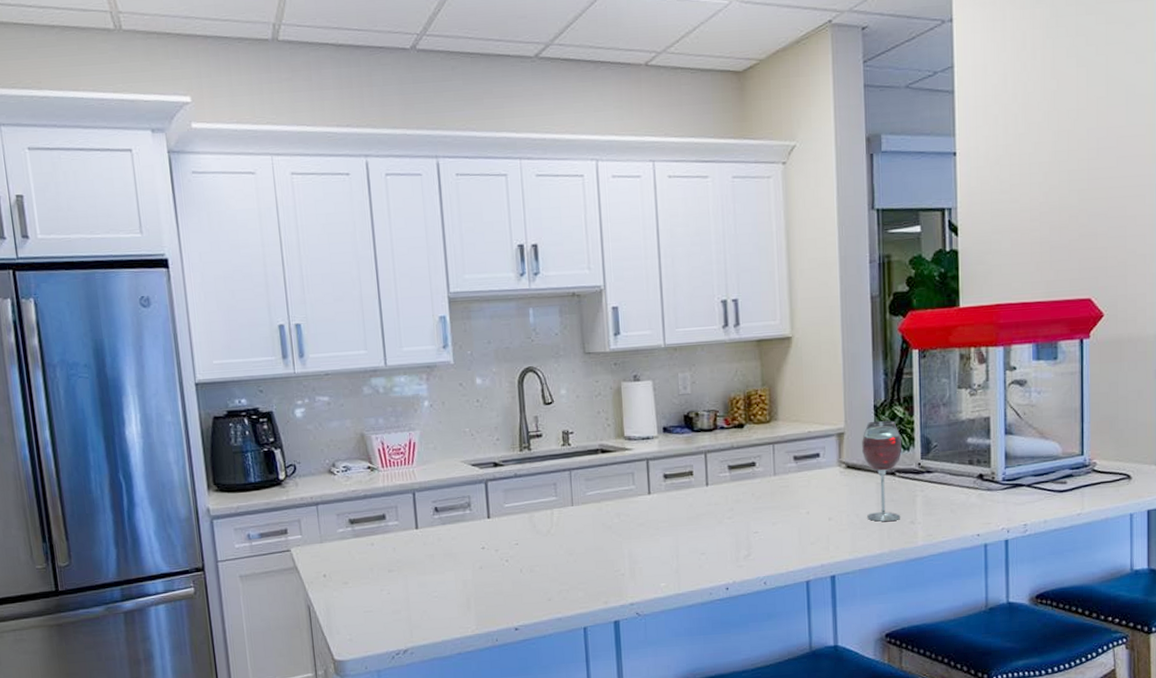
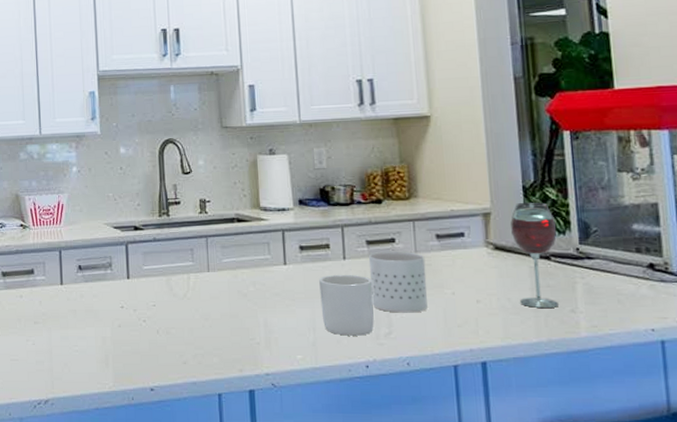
mug: none [682,500,735,561] -> present [319,274,375,336]
mug: none [730,475,784,535] -> present [368,252,428,313]

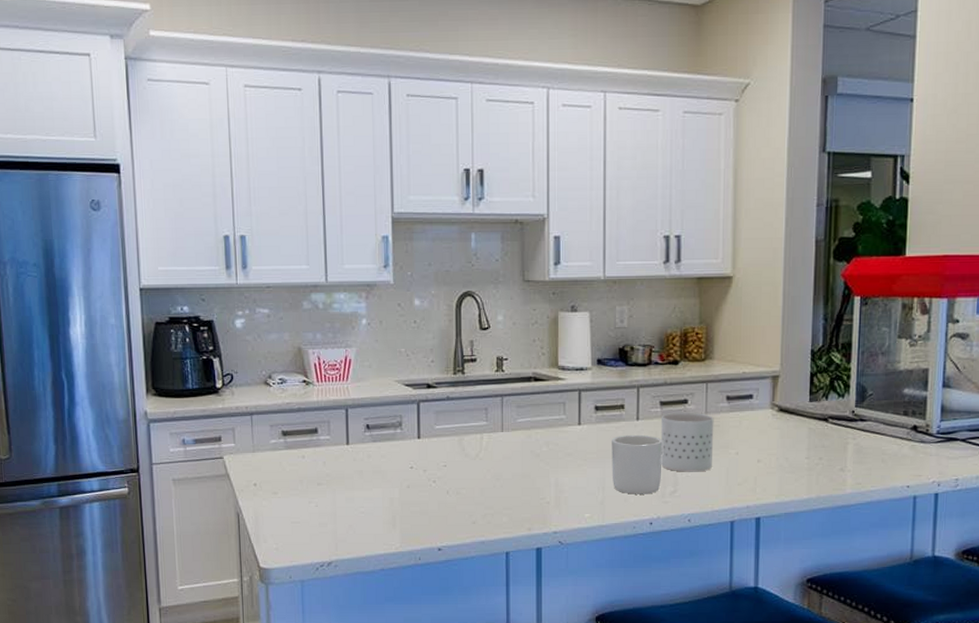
wineglass: present [511,203,558,308] -> none [796,366,836,467]

